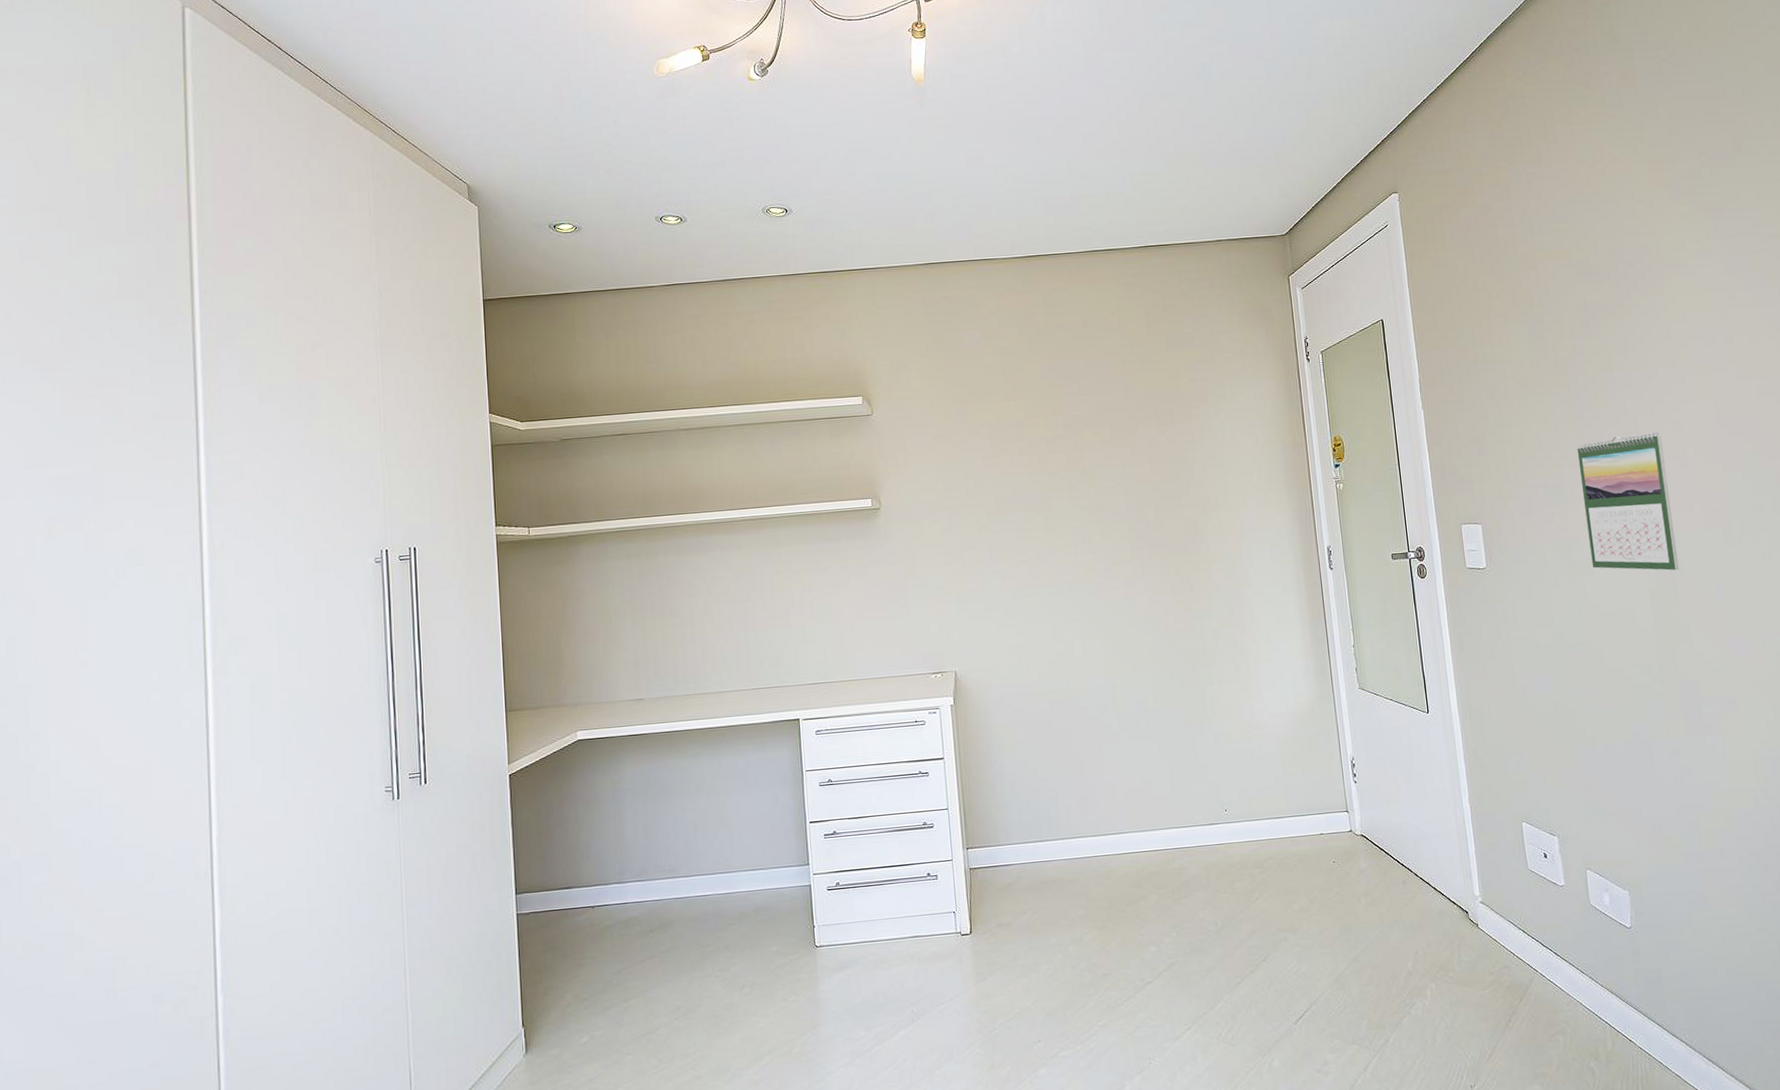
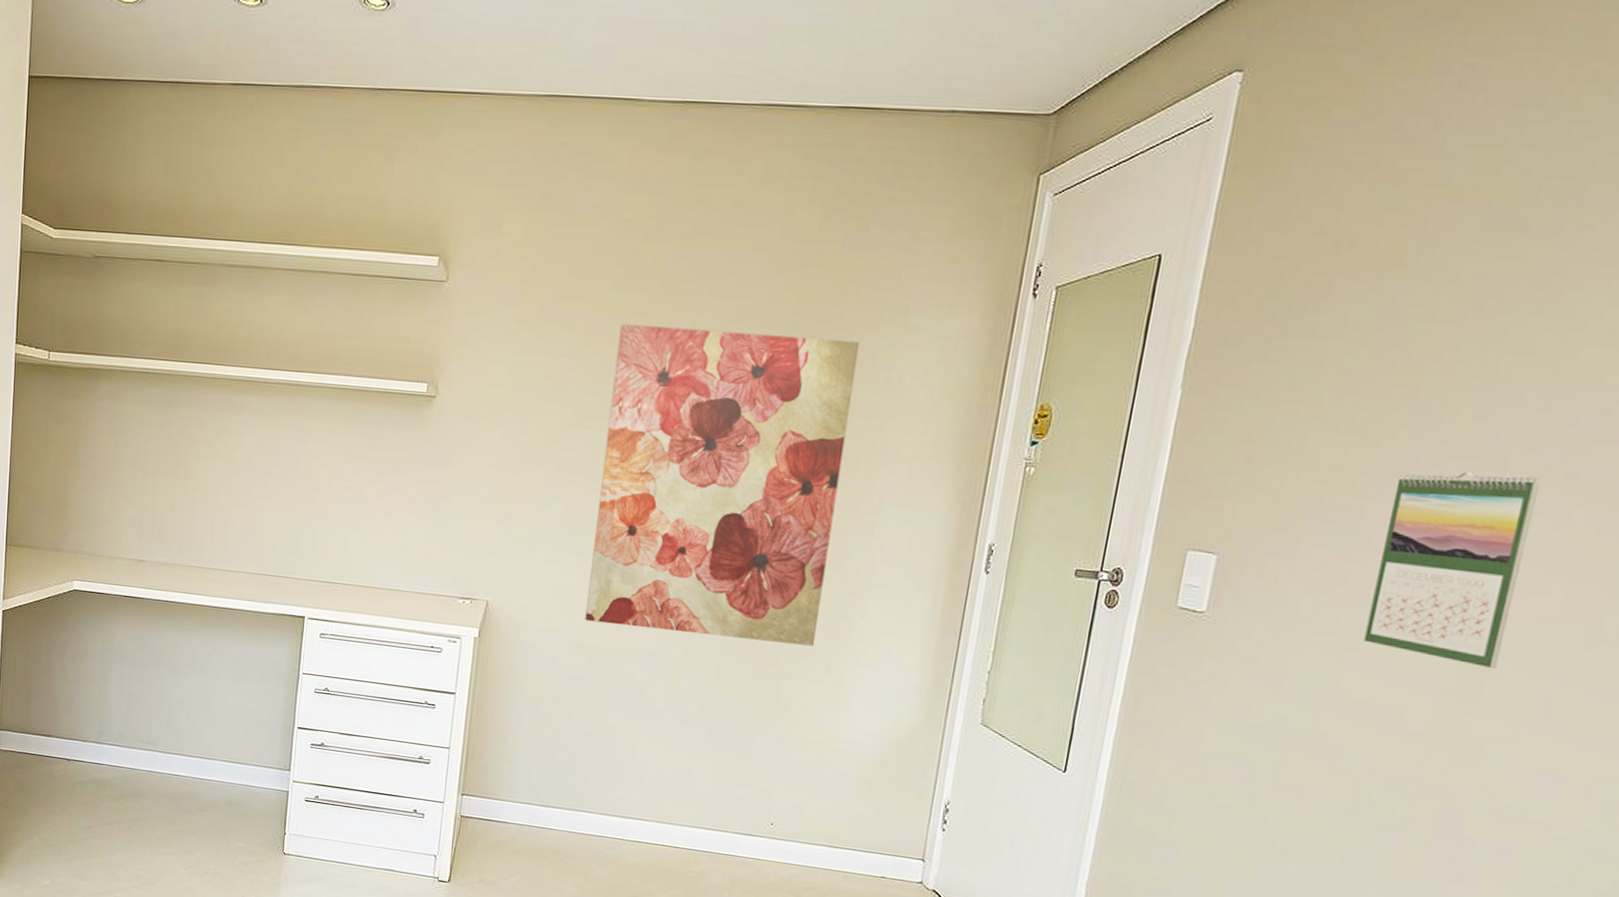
wall art: none [1017,412,1222,671] -> present [585,324,860,646]

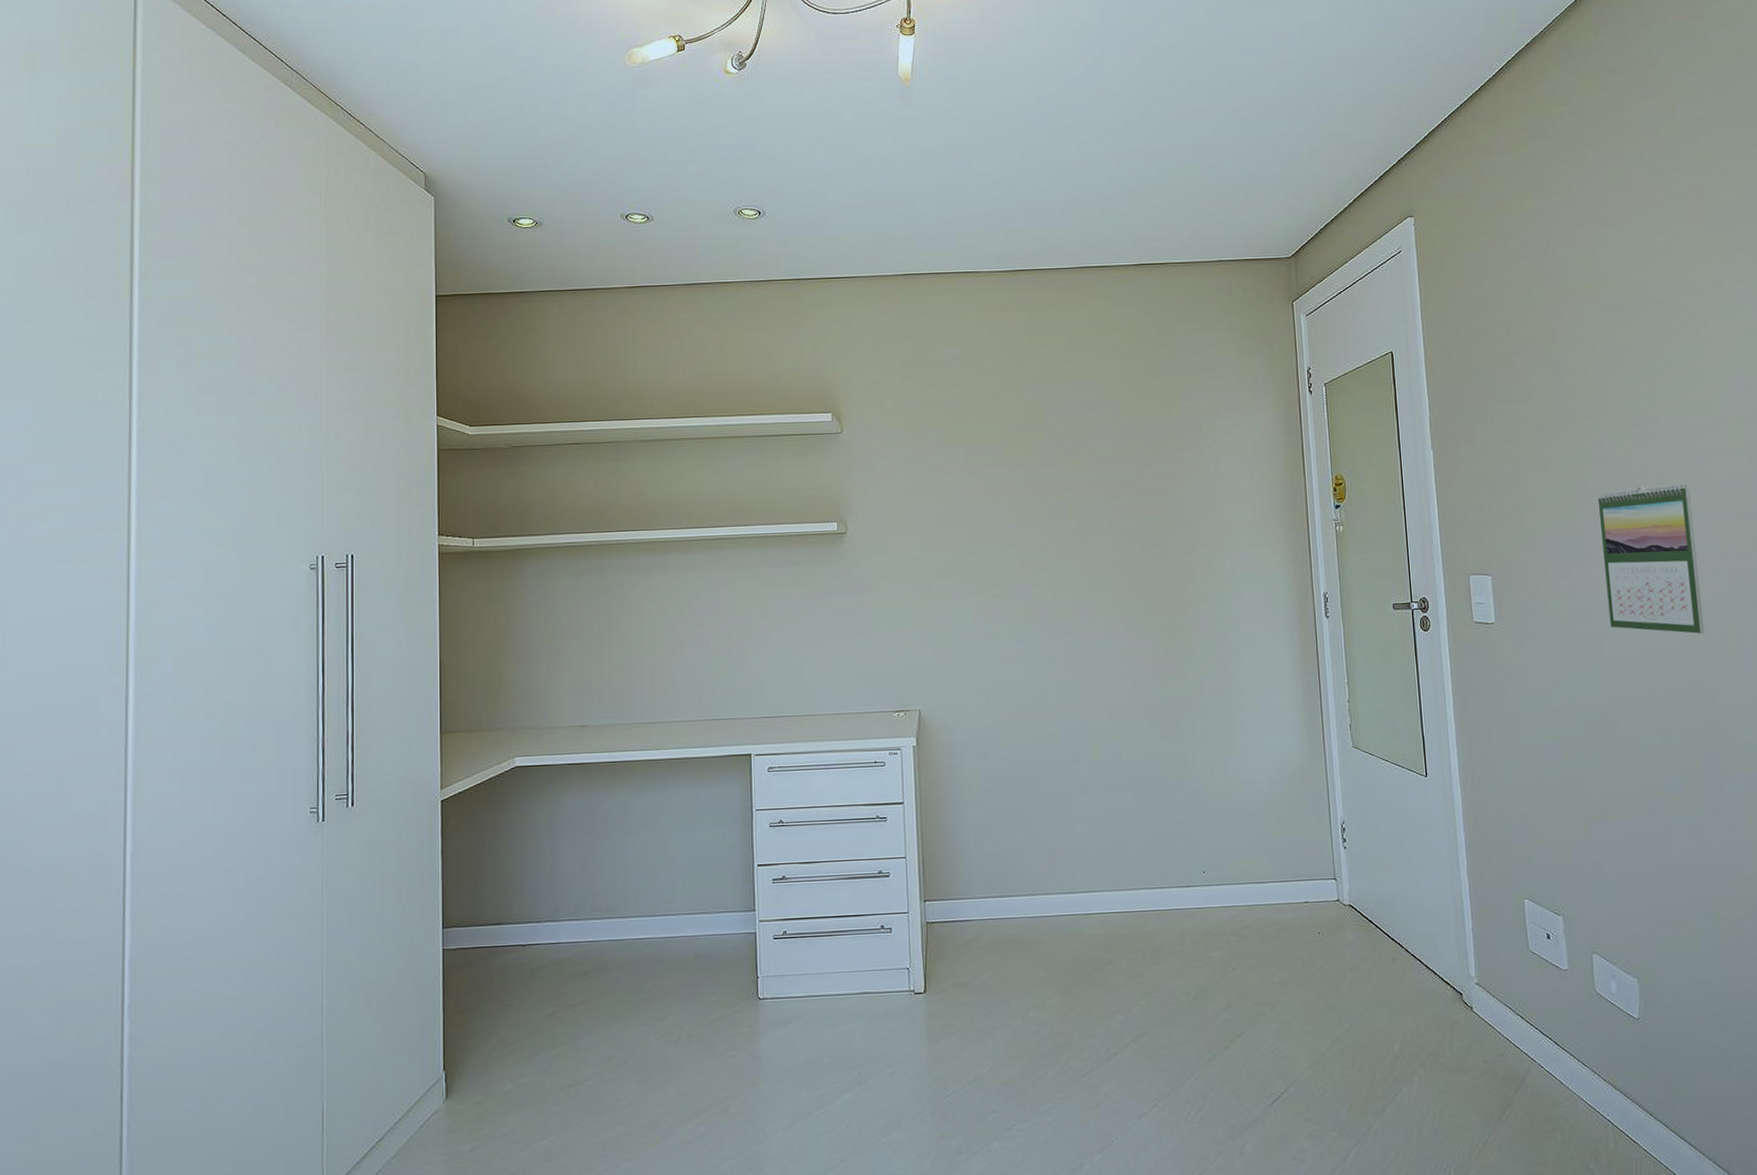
wall art: present [585,324,860,646] -> none [995,443,1206,714]

